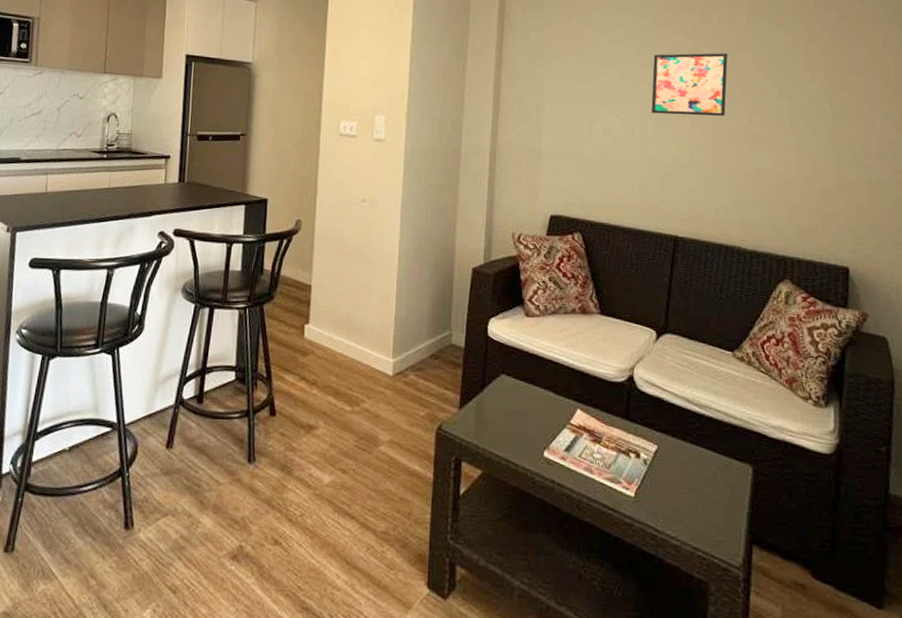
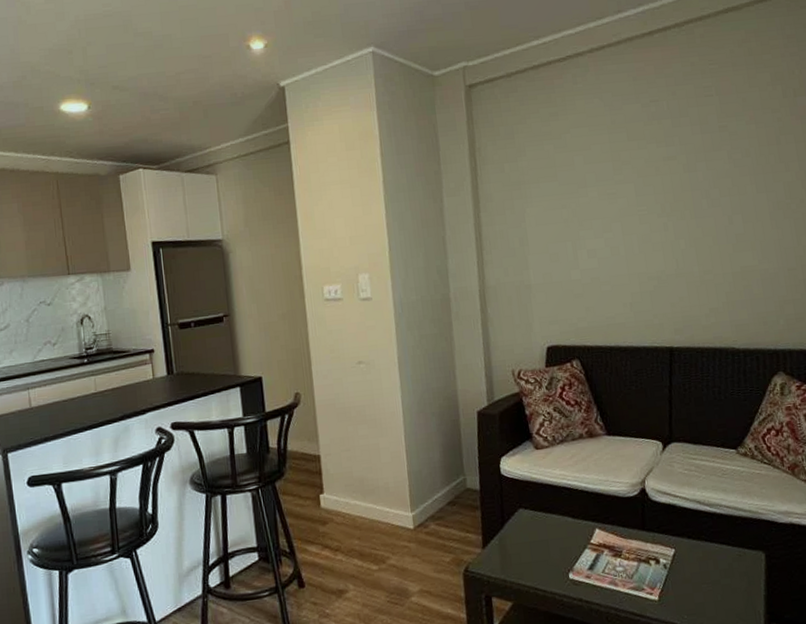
wall art: present [651,53,728,116] -> none [629,156,707,229]

